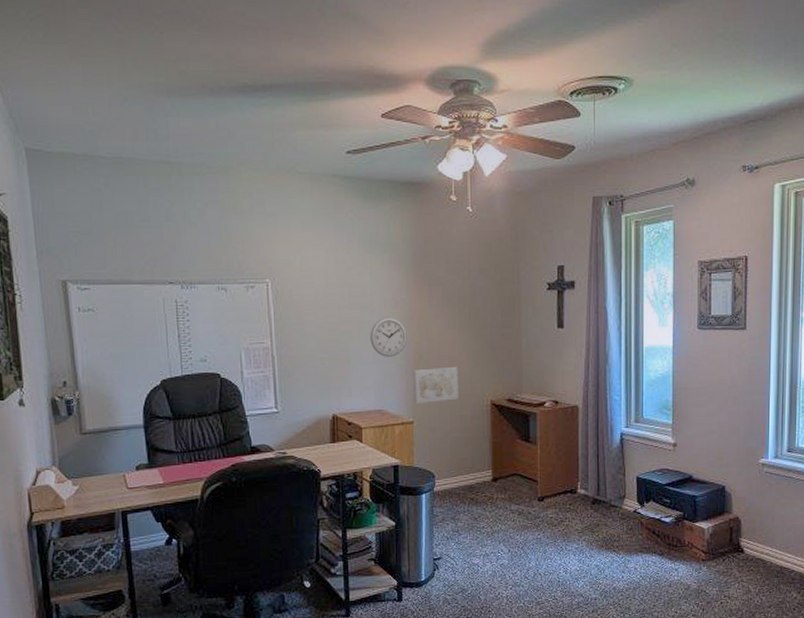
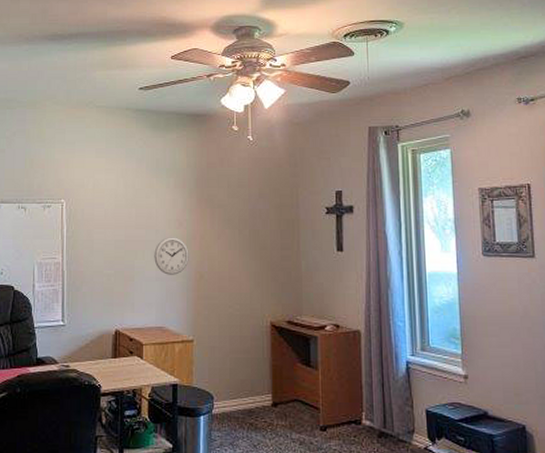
wall art: present [412,367,458,403] -> none [193,287,238,322]

